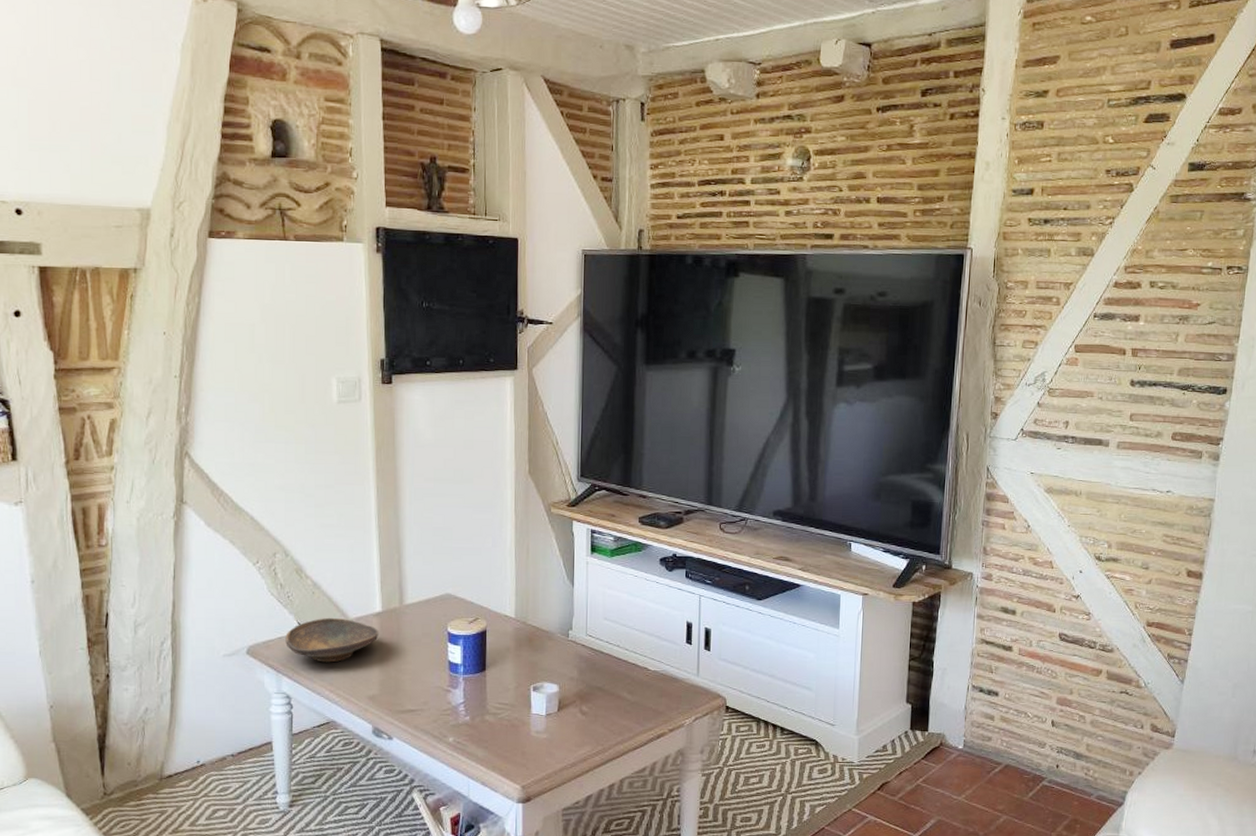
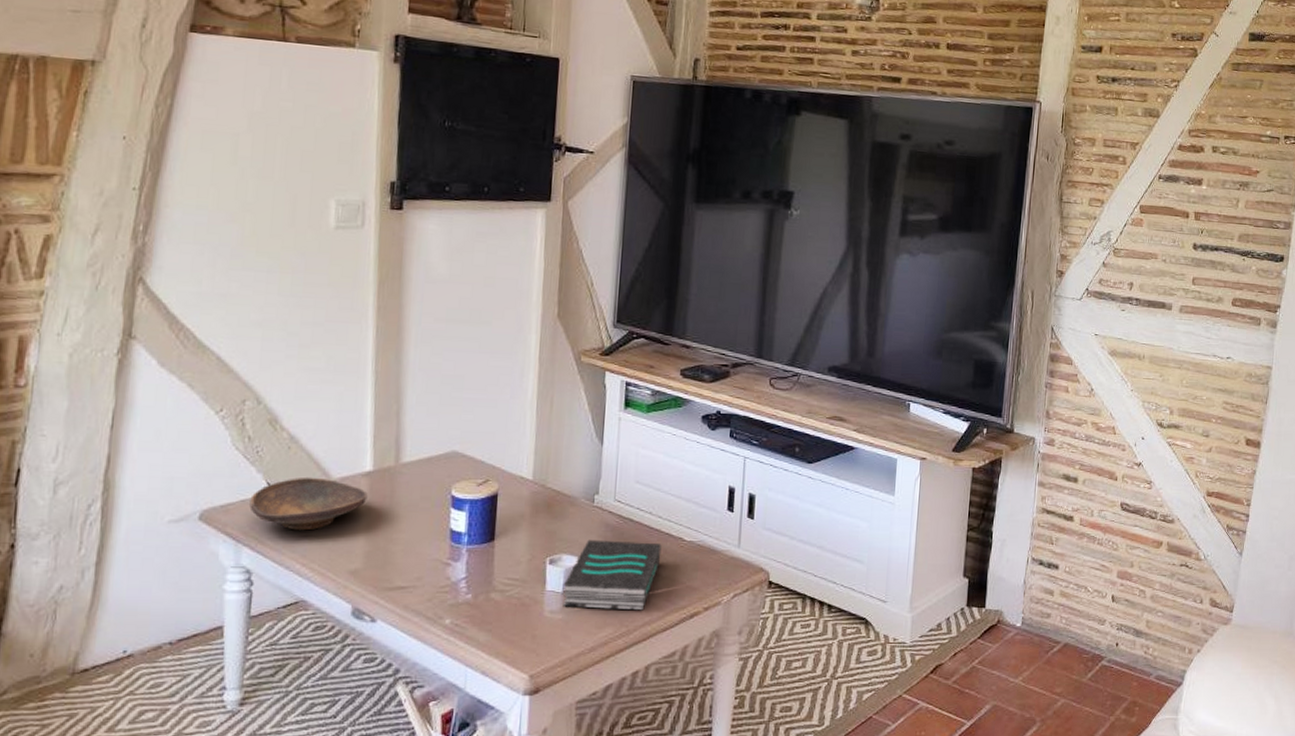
book: none [545,669,629,732] -> present [563,539,662,611]

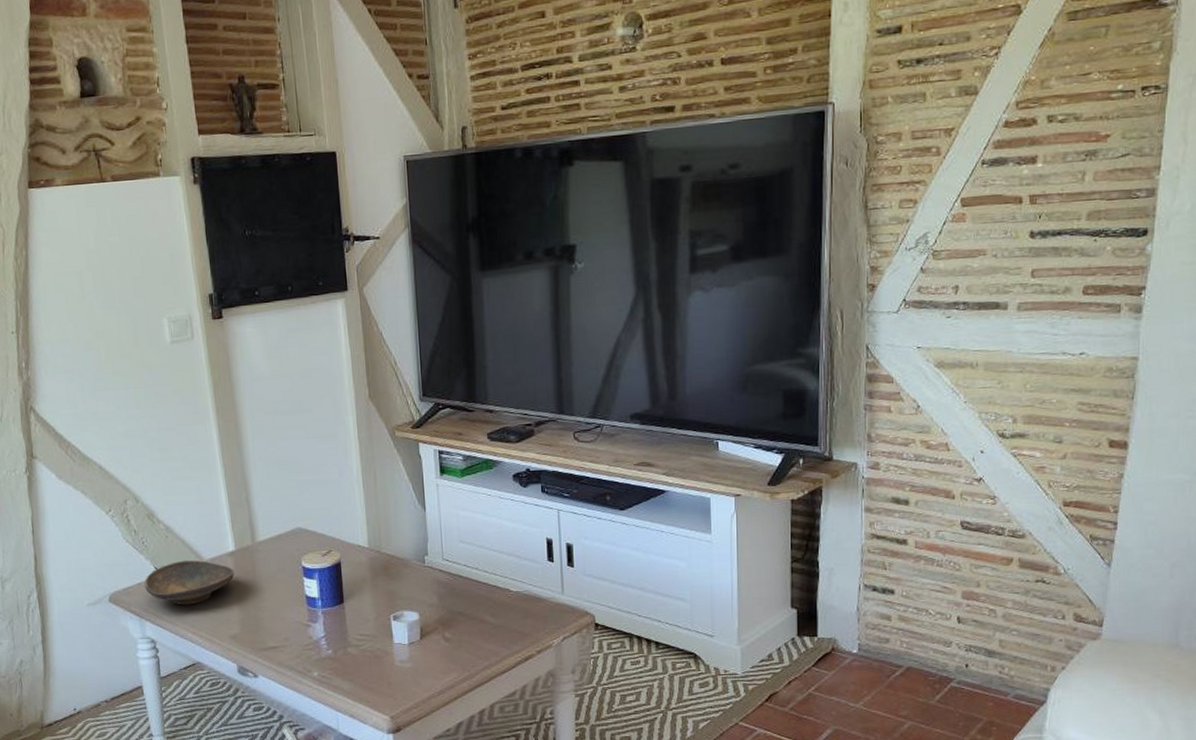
book: present [563,539,662,611] -> none [408,595,492,657]

